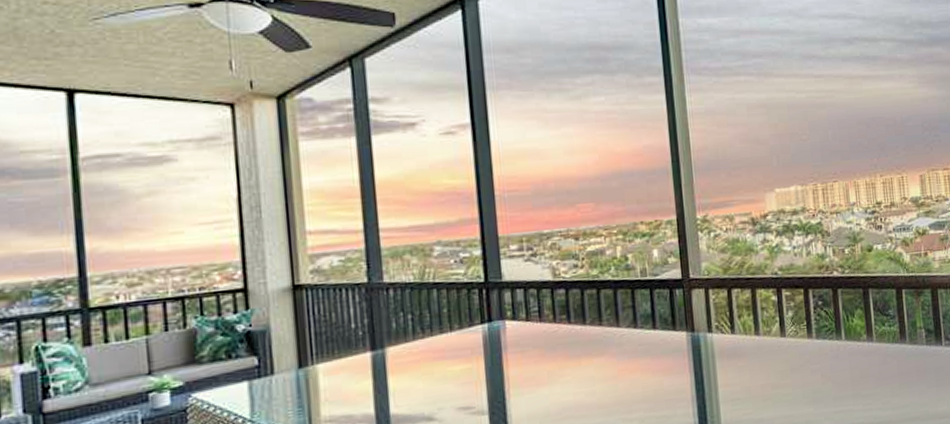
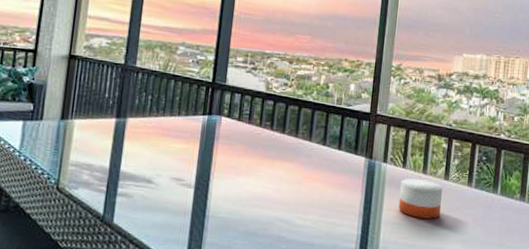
candle: none [732,340,784,388] -> present [398,177,442,219]

